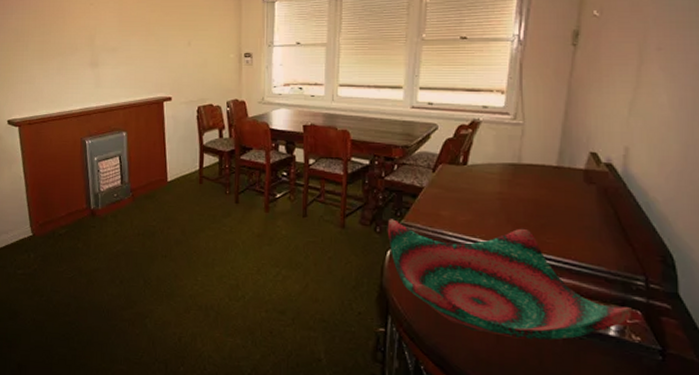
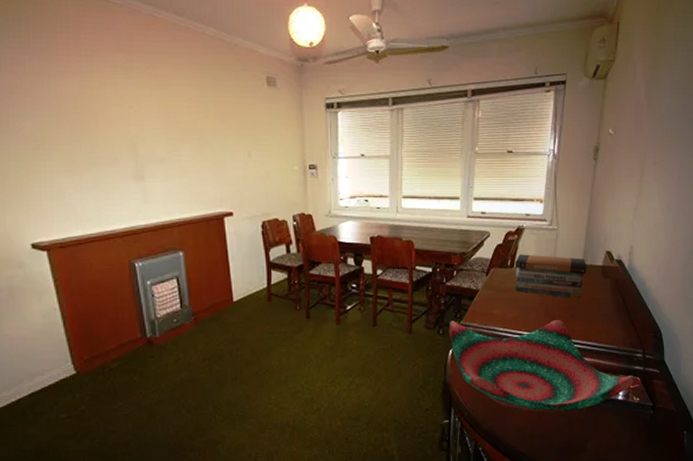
book stack: none [468,151,563,208] -> present [514,254,586,300]

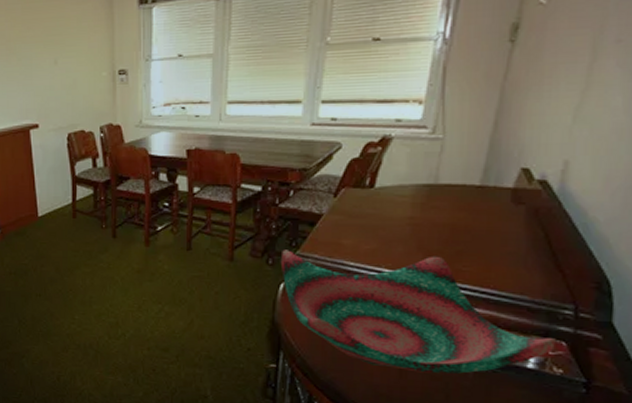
book stack: present [514,254,586,300] -> none [374,171,487,233]

